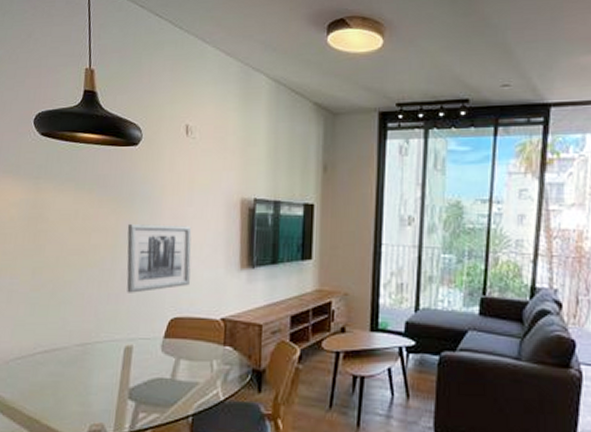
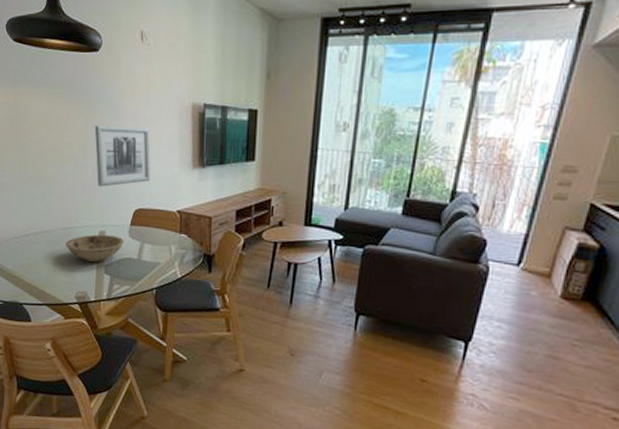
bowl: none [80,350,155,385] -> present [65,234,124,262]

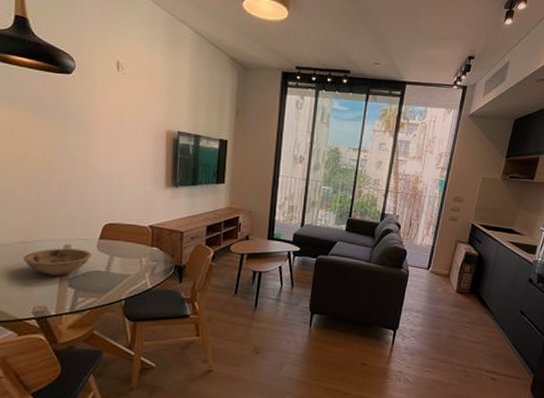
wall art: present [94,126,150,187] -> none [63,143,123,202]

